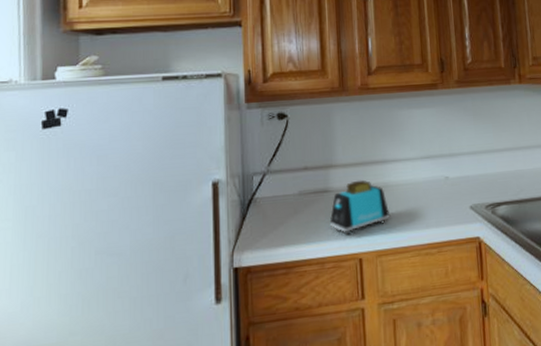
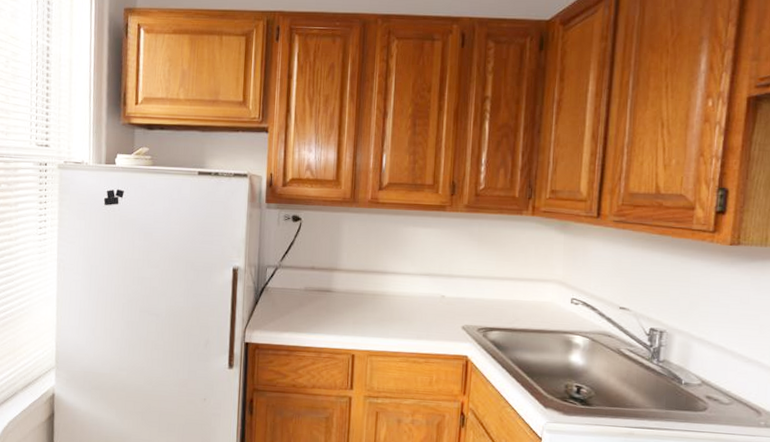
toaster: present [330,179,391,236] -> none [330,285,385,333]

